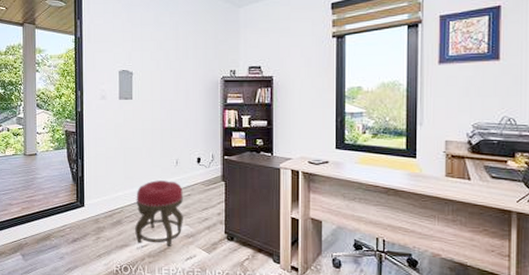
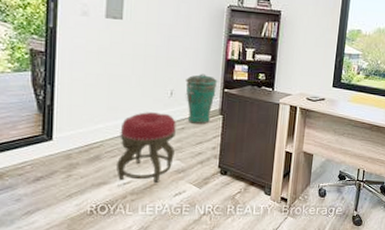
trash can: none [188,142,218,191] -> present [185,73,218,125]

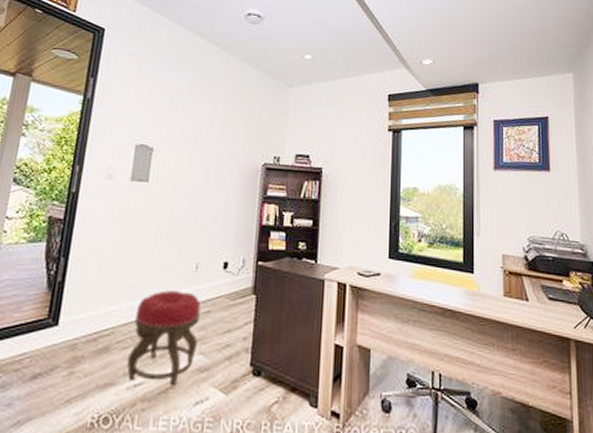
trash can: present [185,73,218,125] -> none [212,242,251,307]

